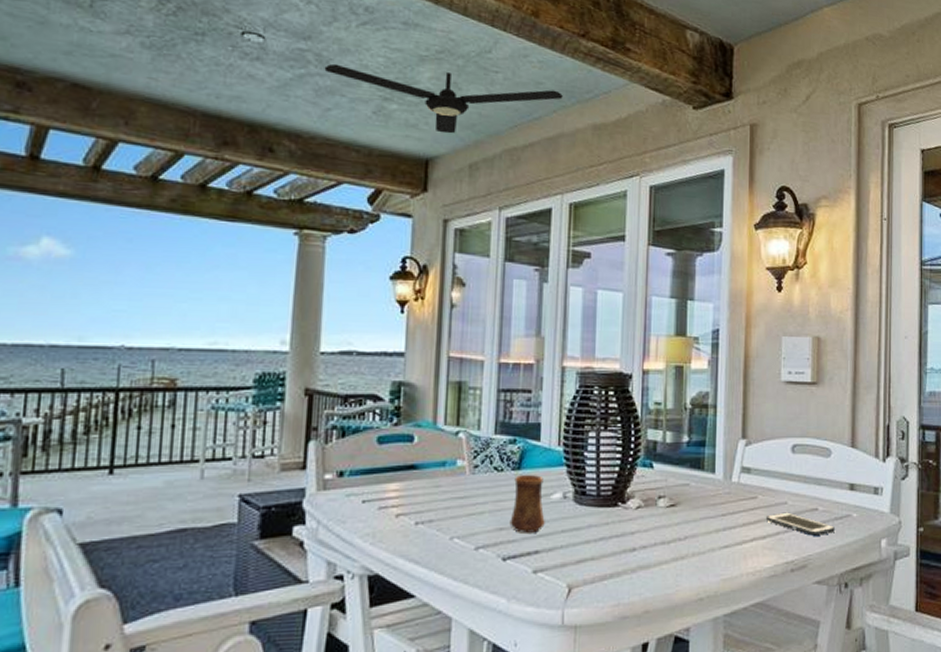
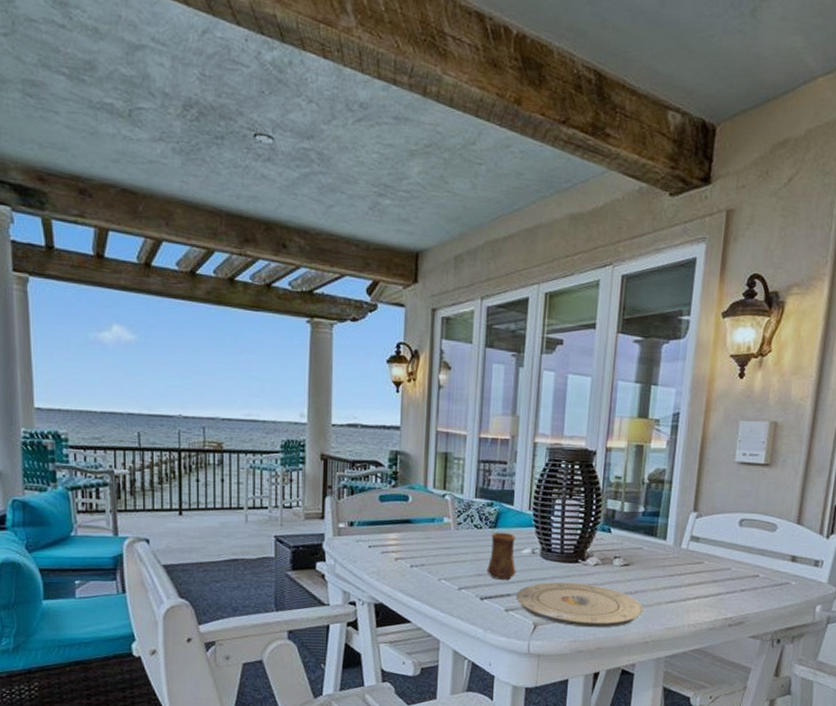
ceiling fan: present [324,63,563,134] -> none [326,161,542,227]
plate: none [545,530,695,587] -> present [516,581,643,628]
cell phone: present [765,512,835,536] -> none [709,576,773,598]

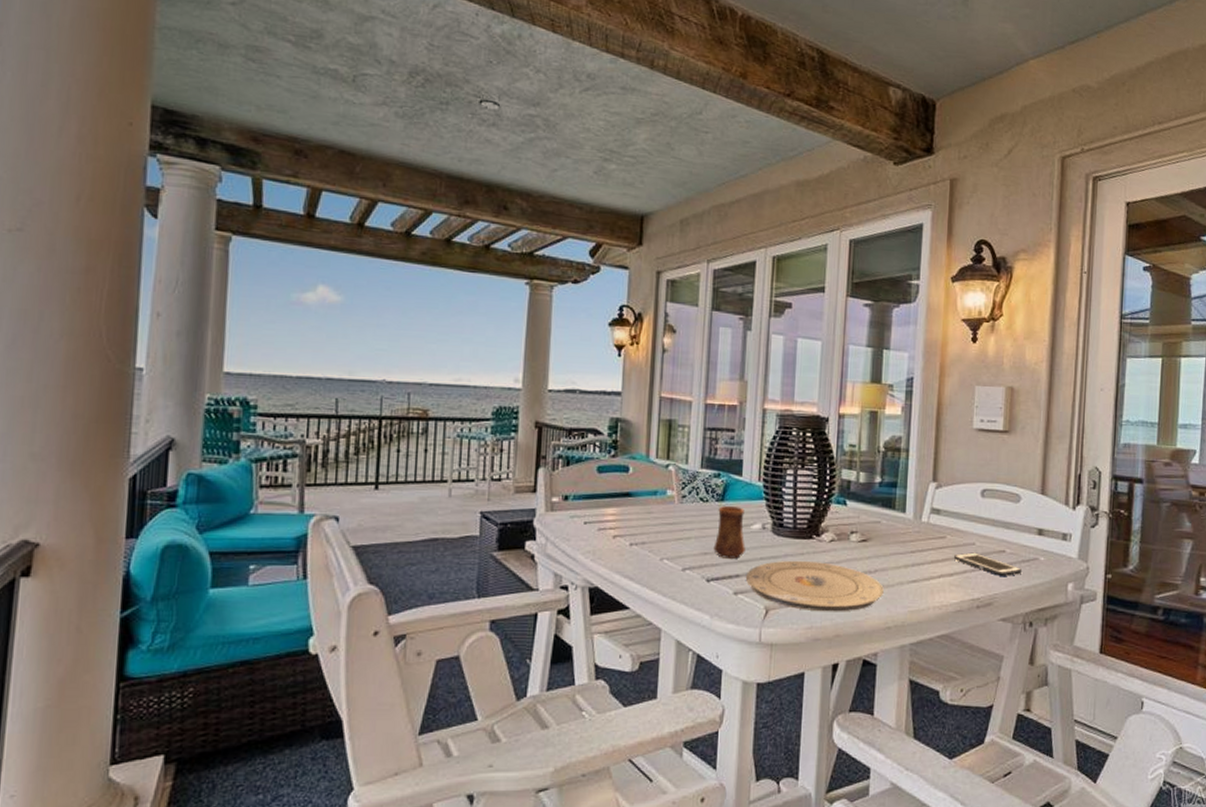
cell phone: none [709,576,773,598] -> present [953,552,1021,576]

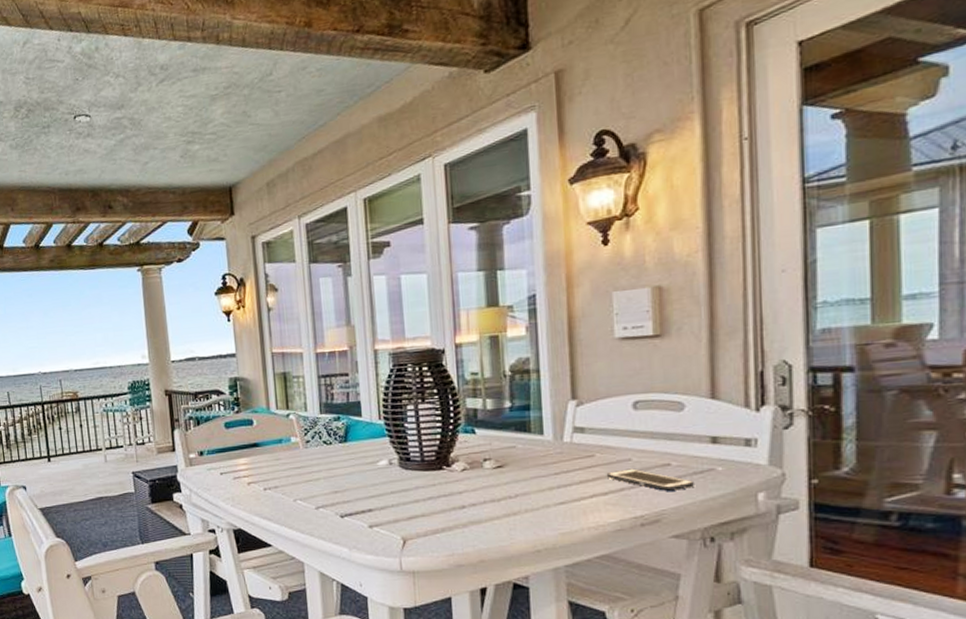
cup: present [713,506,745,559] -> none [342,446,375,495]
plate: present [745,560,884,612] -> none [378,491,528,539]

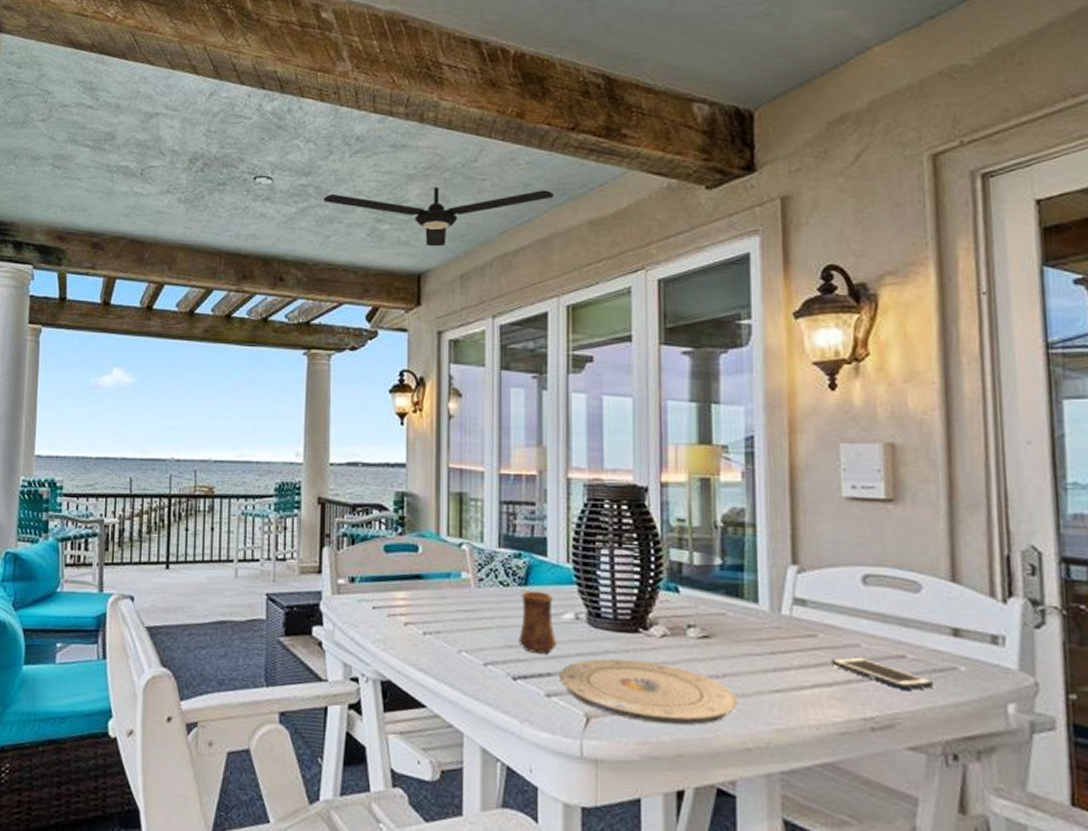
ceiling fan: none [137,93,345,161] -> present [323,187,554,247]
cup: none [342,446,375,495] -> present [518,591,556,654]
plate: none [378,491,528,539] -> present [558,658,737,726]

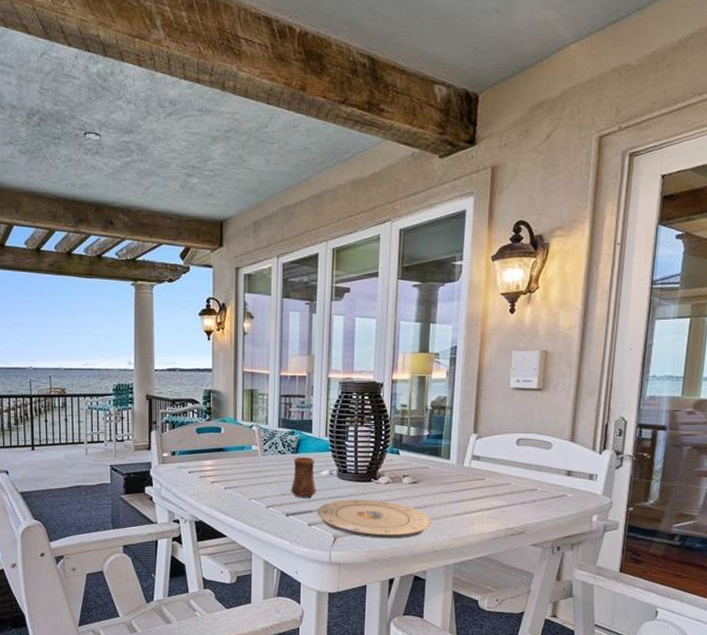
ceiling fan: present [323,187,554,247] -> none [143,148,326,199]
cell phone: present [830,656,933,690] -> none [491,491,551,510]

